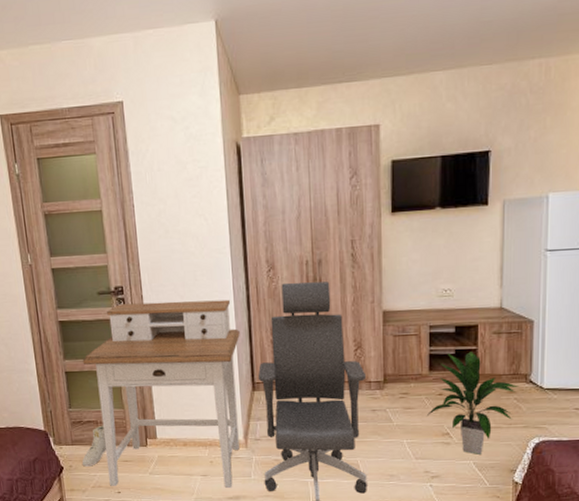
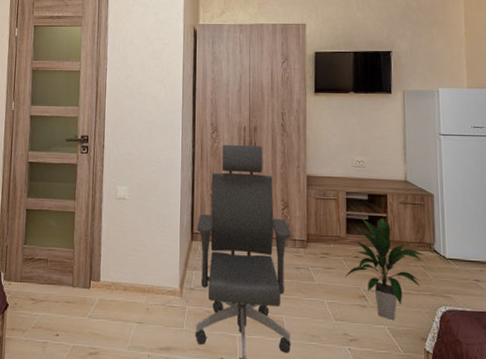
desk: present [82,299,240,489] -> none [43,151,184,339]
sneaker: present [82,425,106,467] -> none [27,264,53,305]

